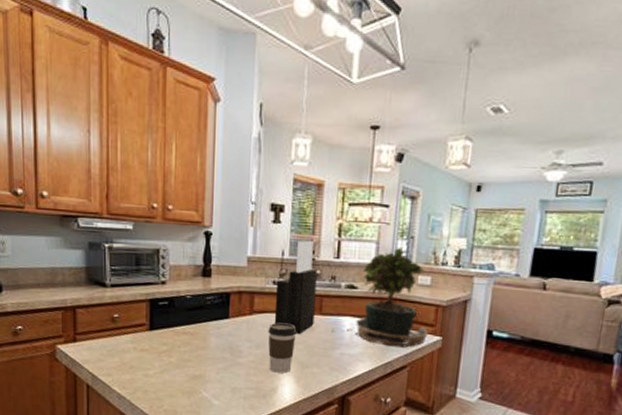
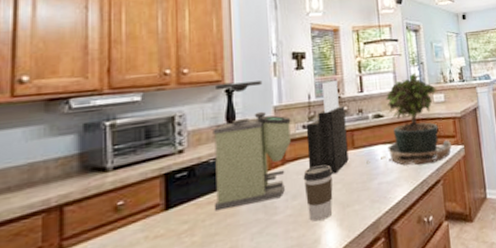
coffee grinder: none [189,226,263,344] -> present [213,80,291,211]

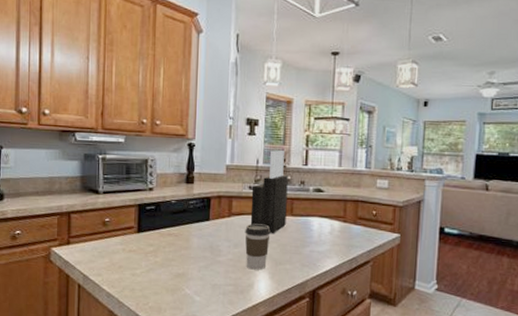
coffee grinder: present [213,80,291,211] -> none [173,138,240,244]
potted plant: present [366,72,452,165] -> none [302,154,388,245]

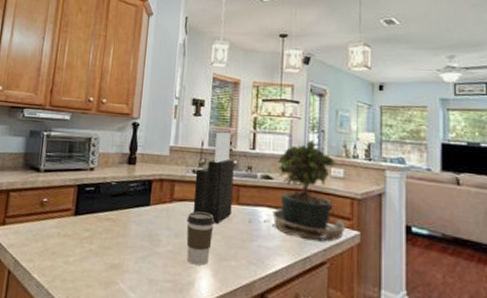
potted plant: none [302,154,388,245] -> present [249,139,346,242]

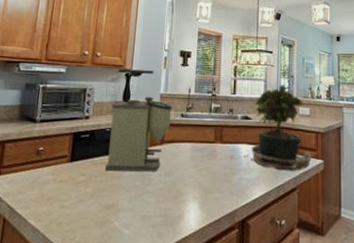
coffee grinder: none [111,117,183,233] -> present [105,69,173,172]
coffee cup: present [186,211,215,266] -> none [176,151,201,200]
knife block: present [193,132,235,225] -> none [181,80,218,162]

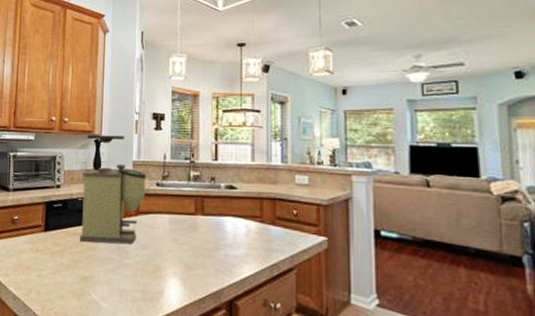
potted plant: present [231,84,312,171] -> none [214,148,313,249]

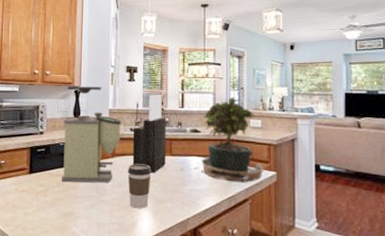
coffee cup: none [153,223,181,275] -> present [127,163,152,209]
knife block: none [158,145,197,235] -> present [132,94,166,174]
potted plant: none [214,148,313,249] -> present [181,96,264,183]

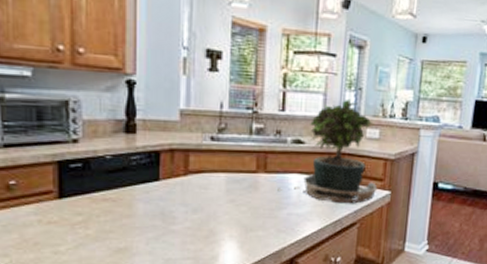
coffee grinder: present [62,86,122,183] -> none [110,73,198,210]
coffee cup: present [127,163,152,209] -> none [206,183,239,239]
knife block: present [132,94,166,174] -> none [213,91,261,196]

